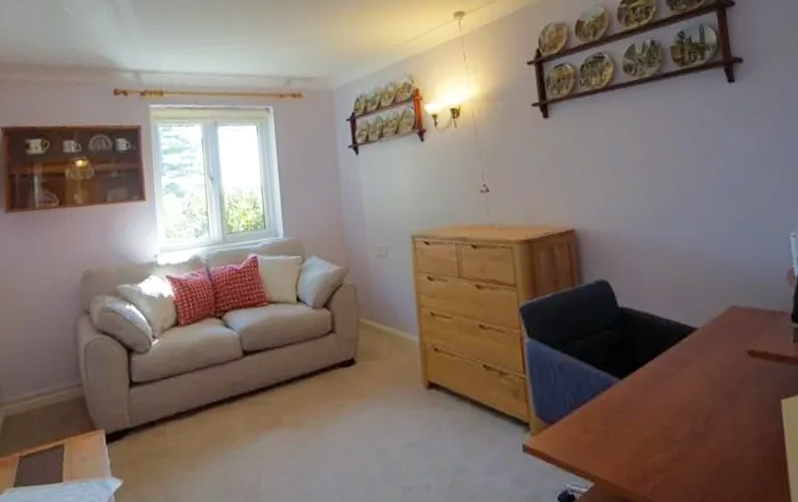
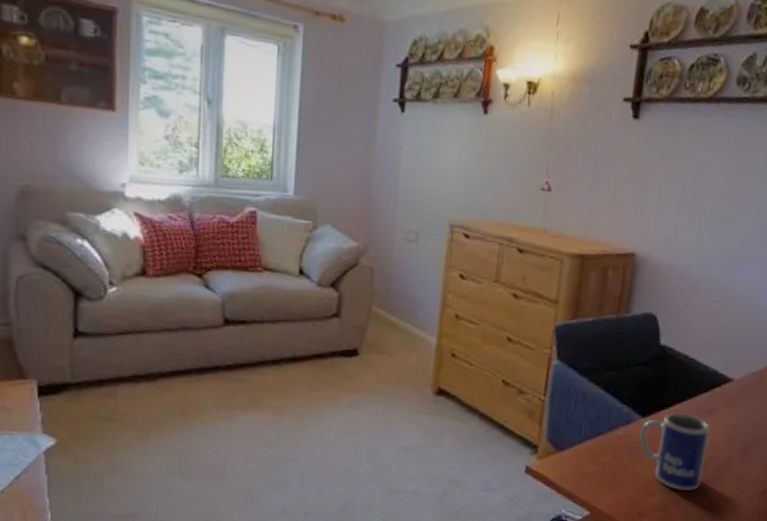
mug: none [621,369,695,448] -> present [639,412,710,491]

